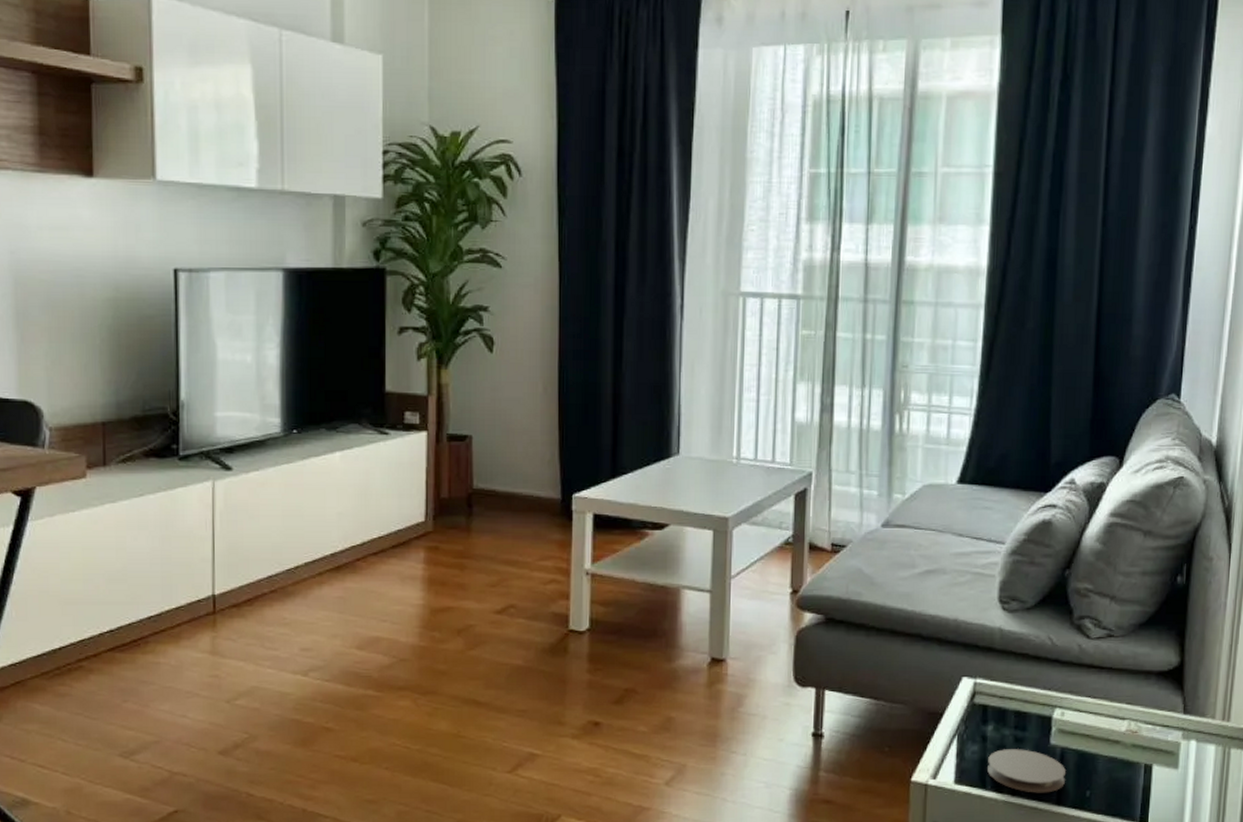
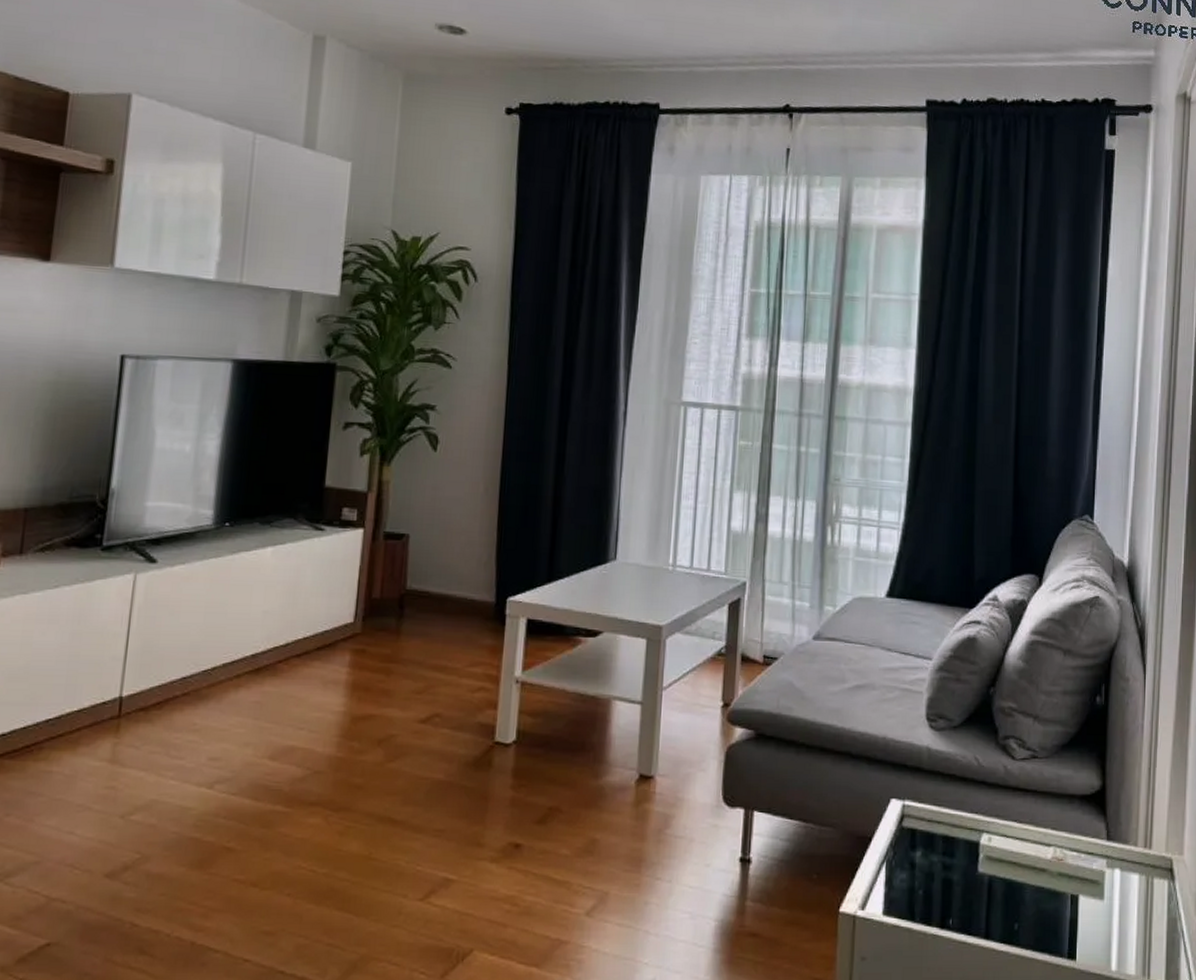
coaster: present [987,749,1067,793] -> none [916,877,995,926]

